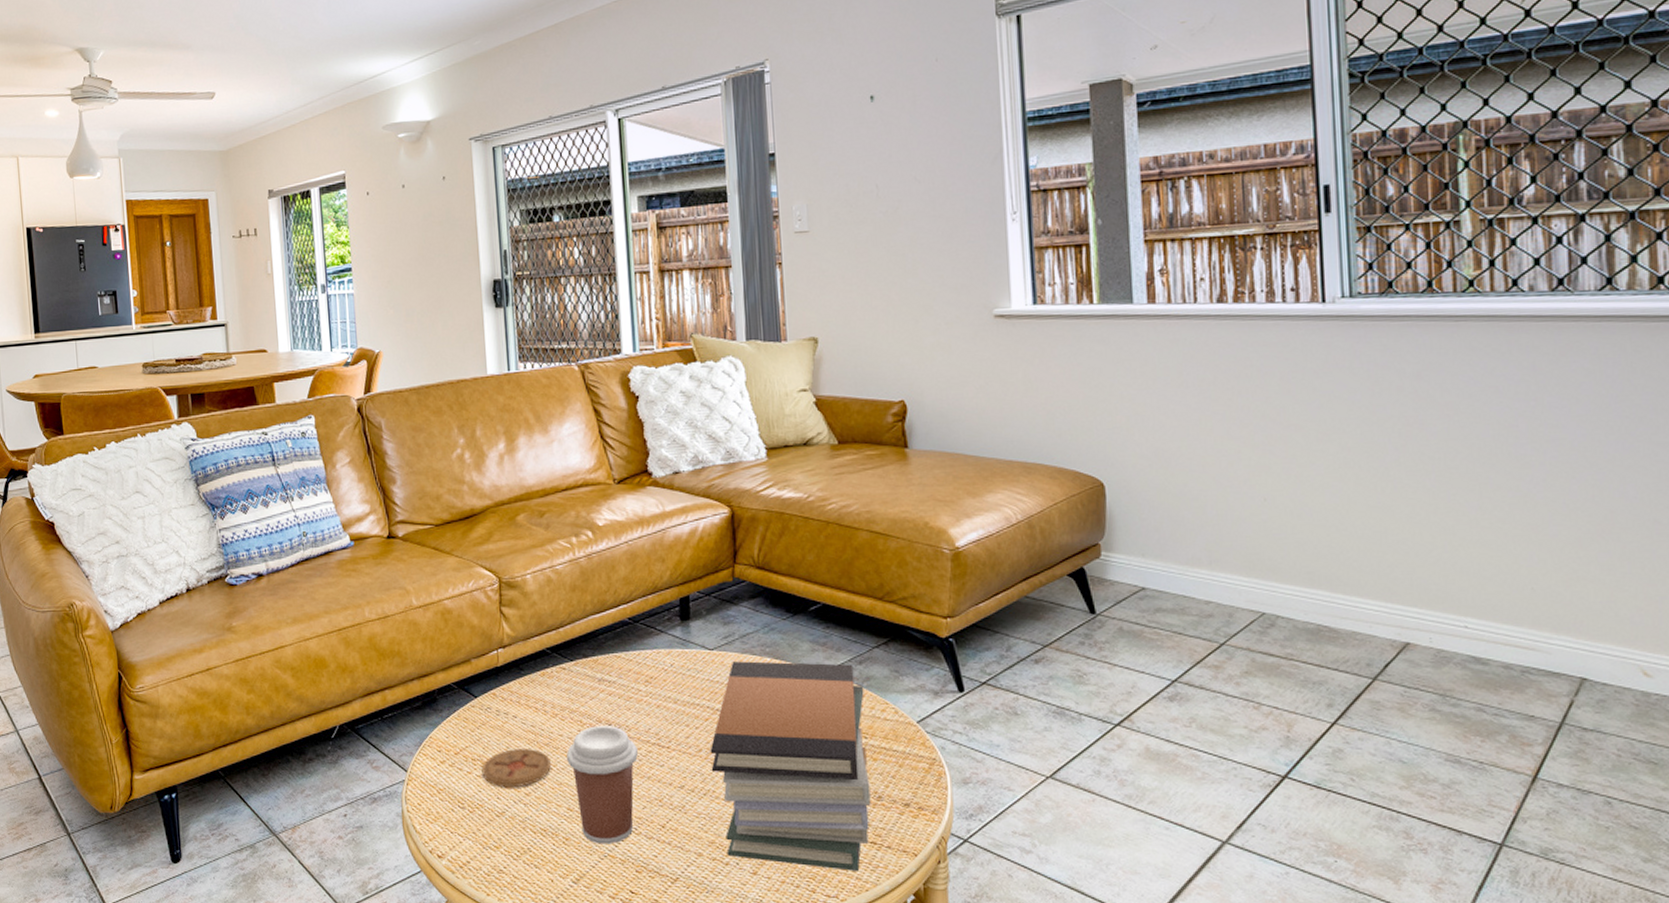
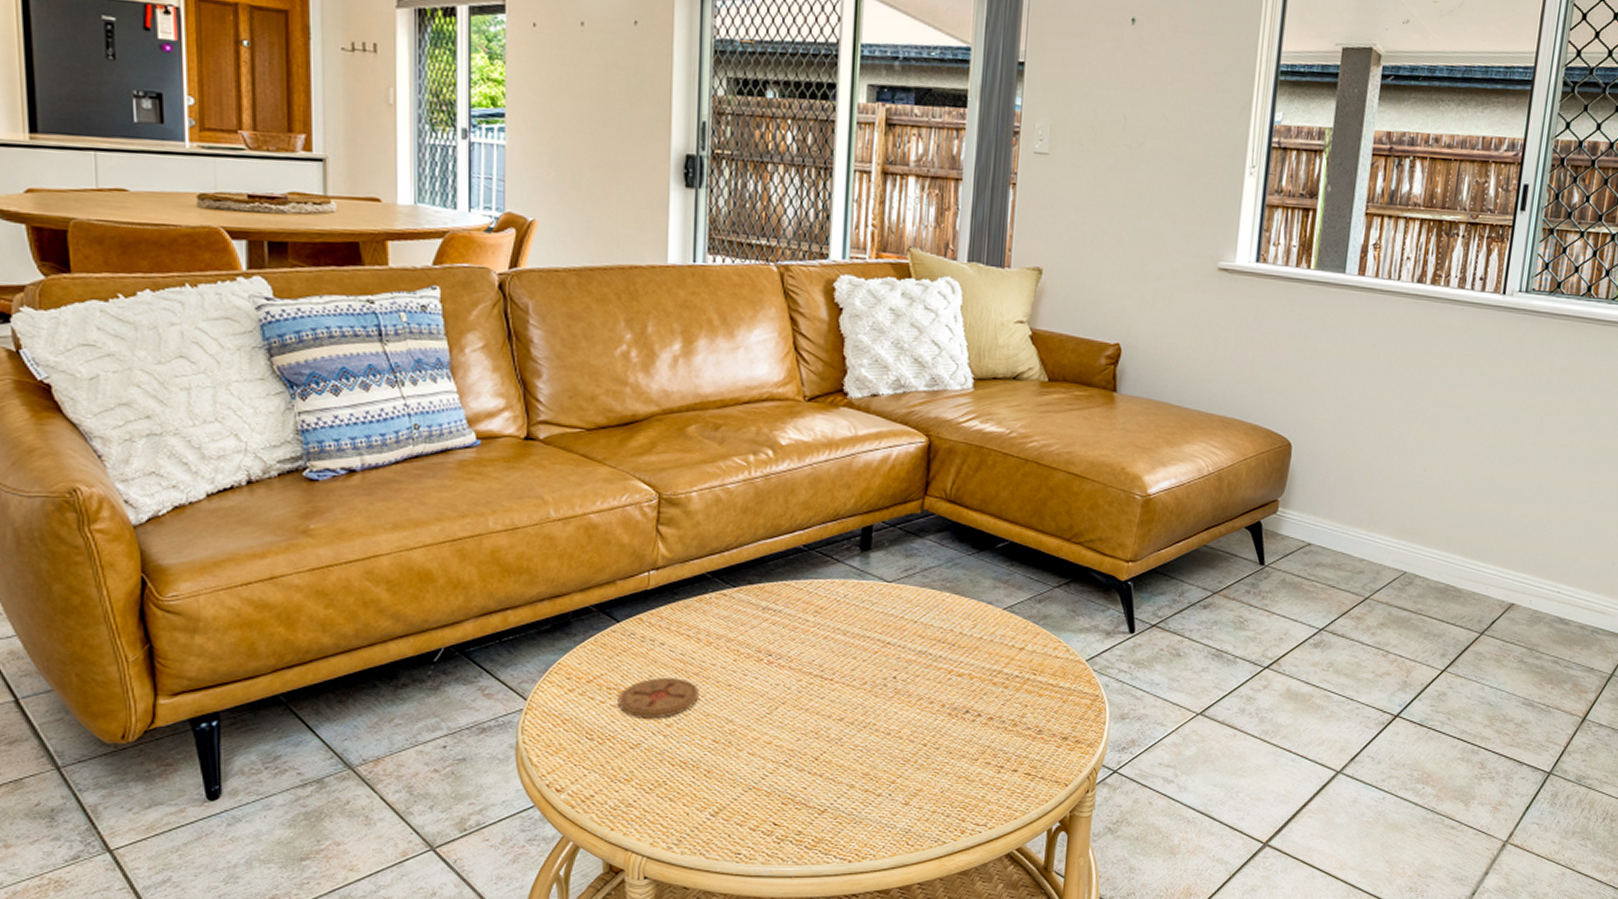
coffee cup: present [567,726,638,844] -> none [718,656,798,777]
book stack: present [710,661,871,871] -> none [874,595,1040,800]

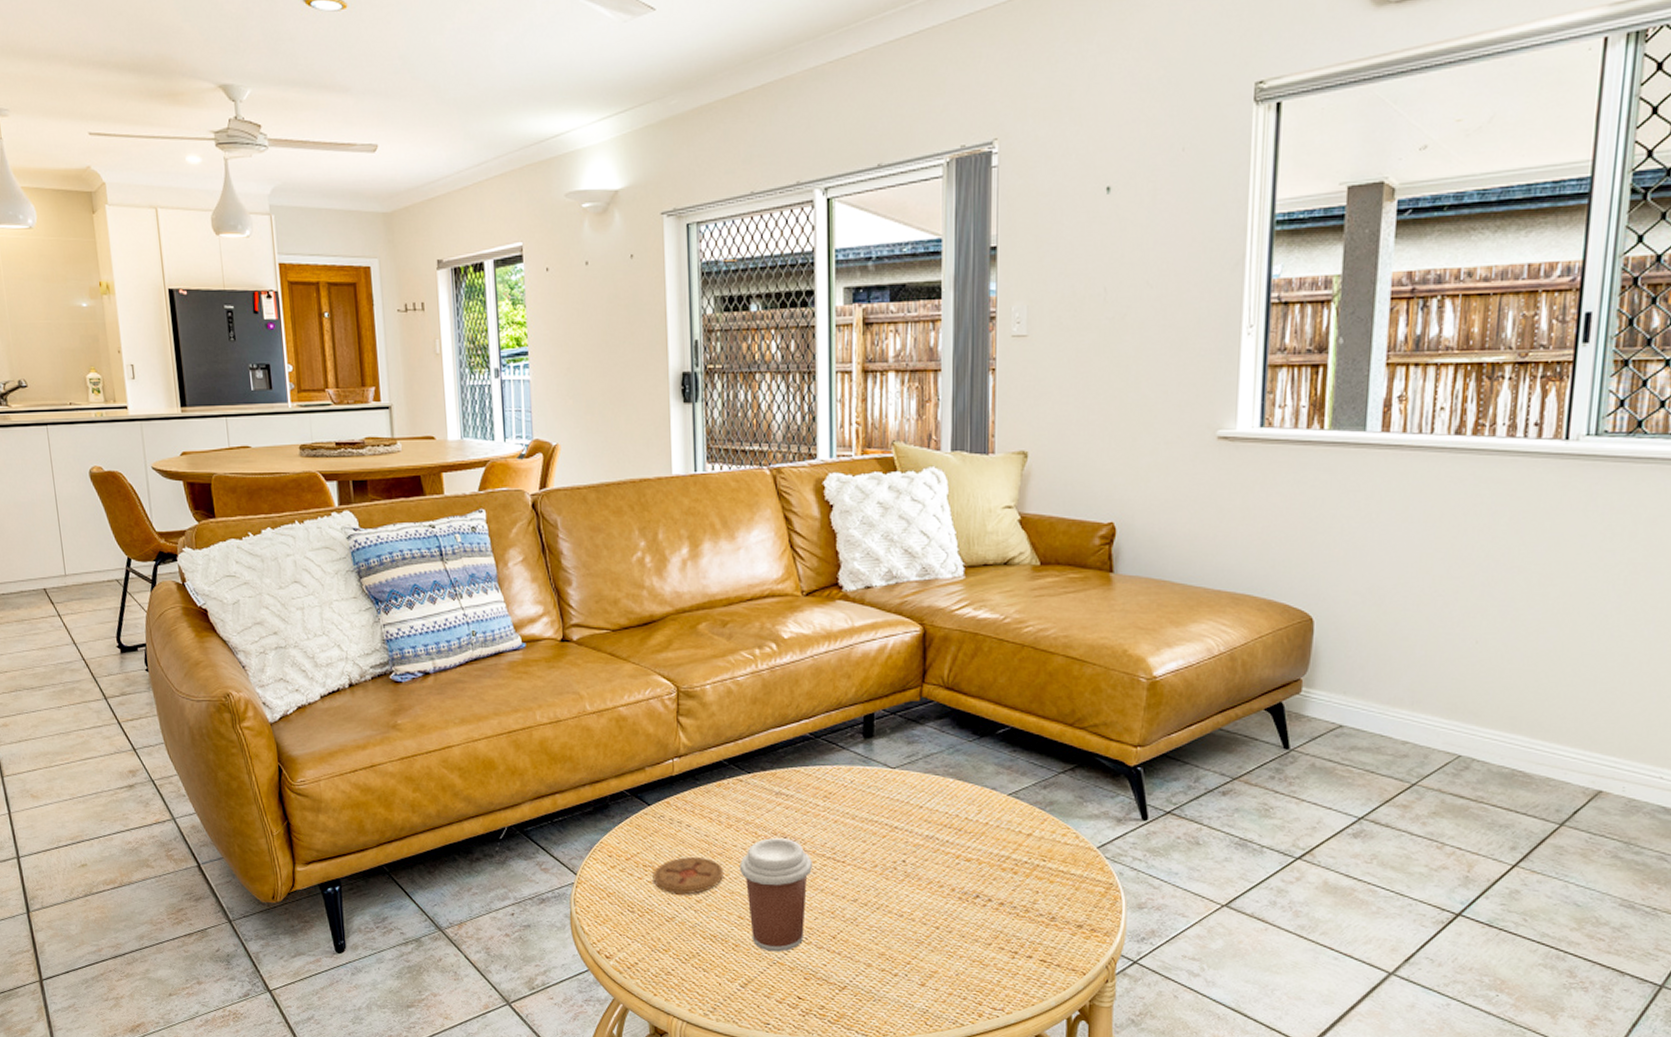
coffee cup: none [718,656,798,777] -> present [740,838,812,952]

